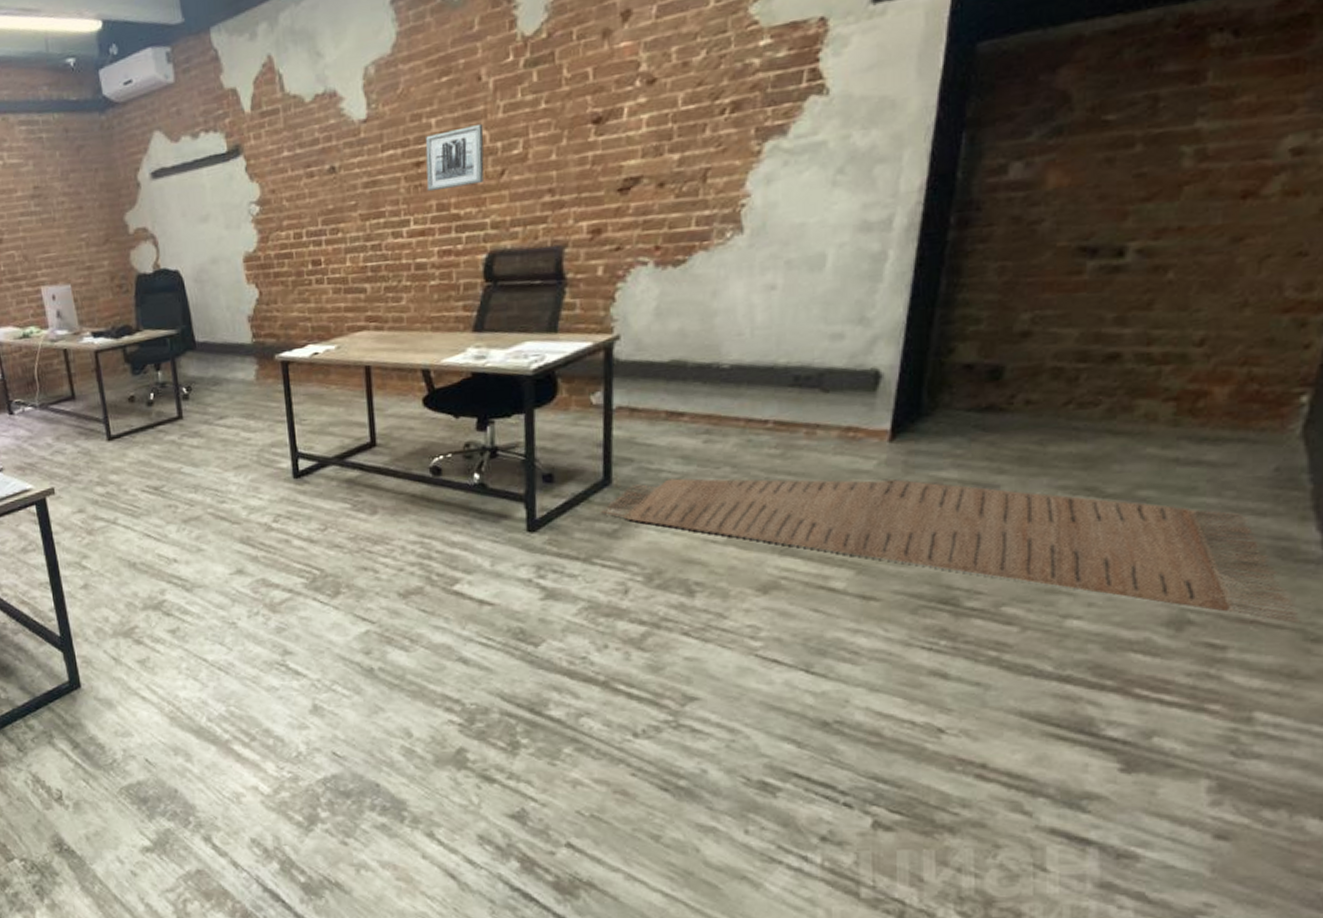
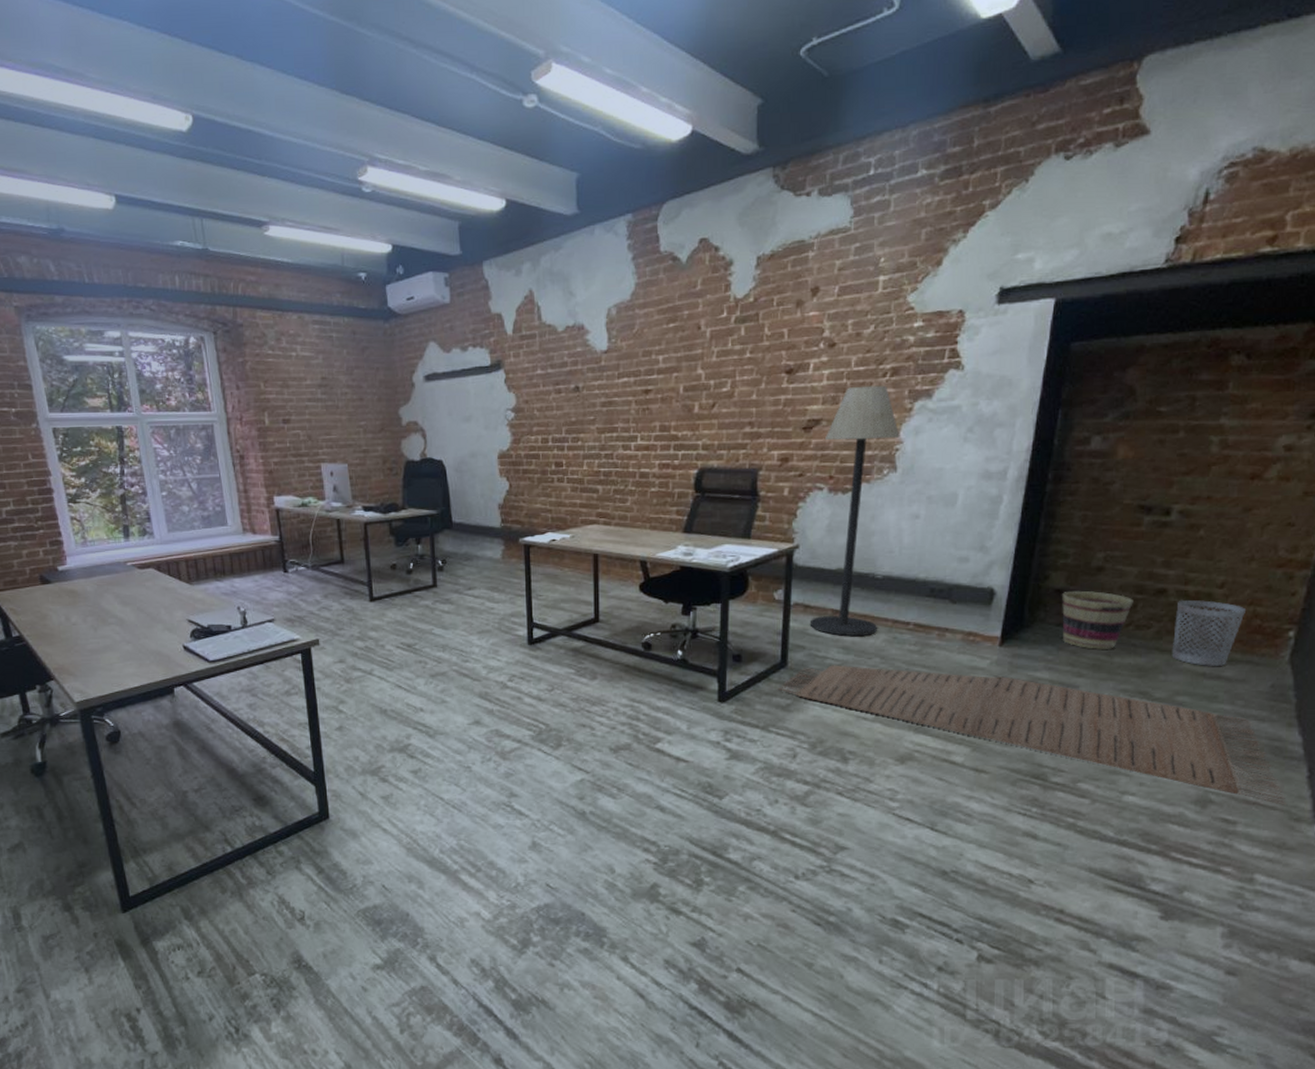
wall art: present [425,123,484,192] -> none [652,364,700,415]
floor lamp: none [637,125,746,443] -> present [809,385,900,636]
basket: none [974,363,1074,439] -> present [1062,590,1133,651]
wastebasket: none [1130,364,1238,450] -> present [1172,599,1247,666]

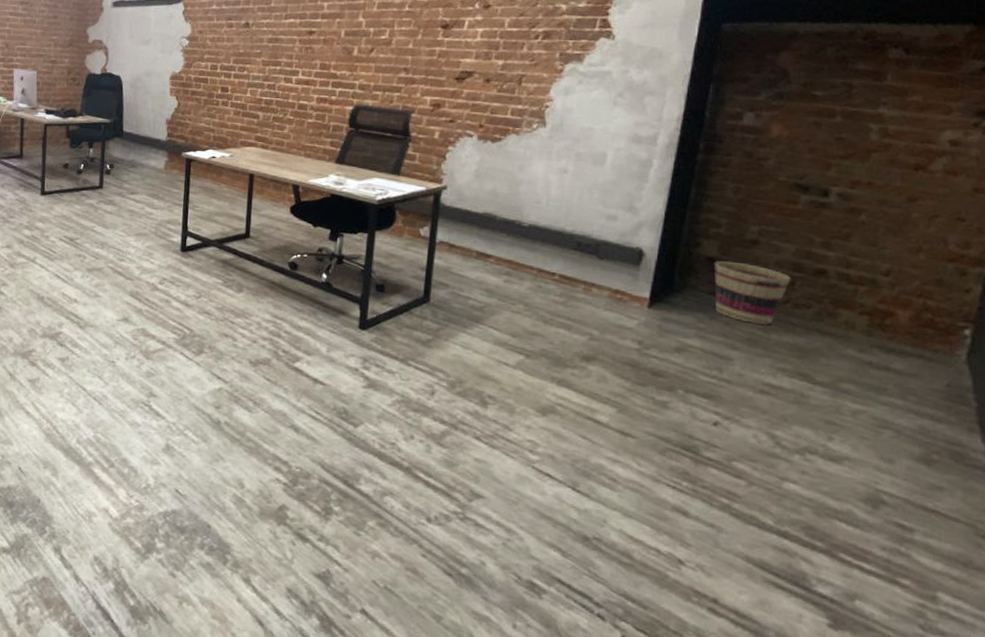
rug: present [777,665,1288,806] -> none [418,306,973,520]
floor lamp: present [809,385,900,636] -> none [454,45,550,281]
wastebasket: present [1172,599,1247,666] -> none [834,283,916,357]

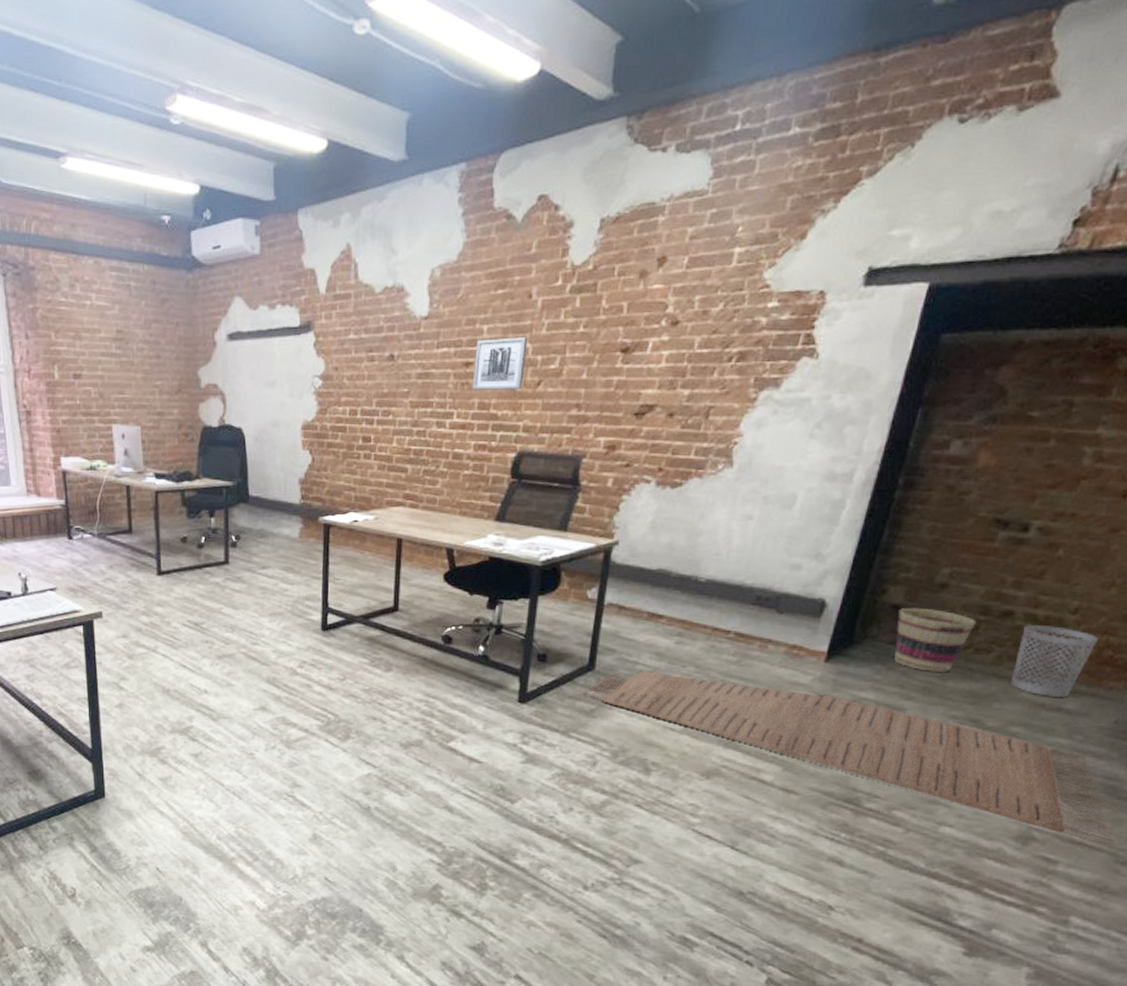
wall art: none [314,12,362,55] -> present [472,336,528,391]
rug: none [418,306,973,520] -> present [582,671,1116,849]
wastebasket: none [834,283,916,357] -> present [1010,624,1099,697]

